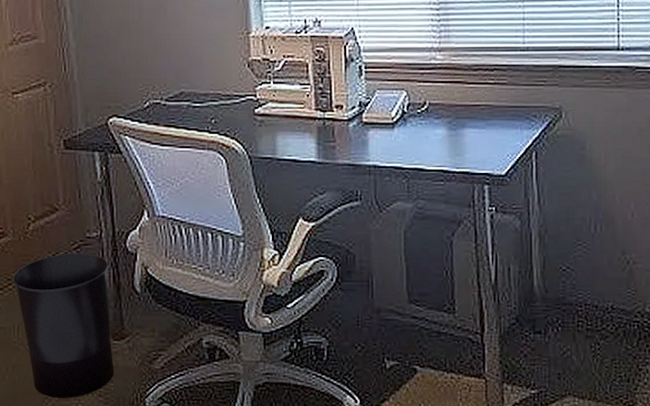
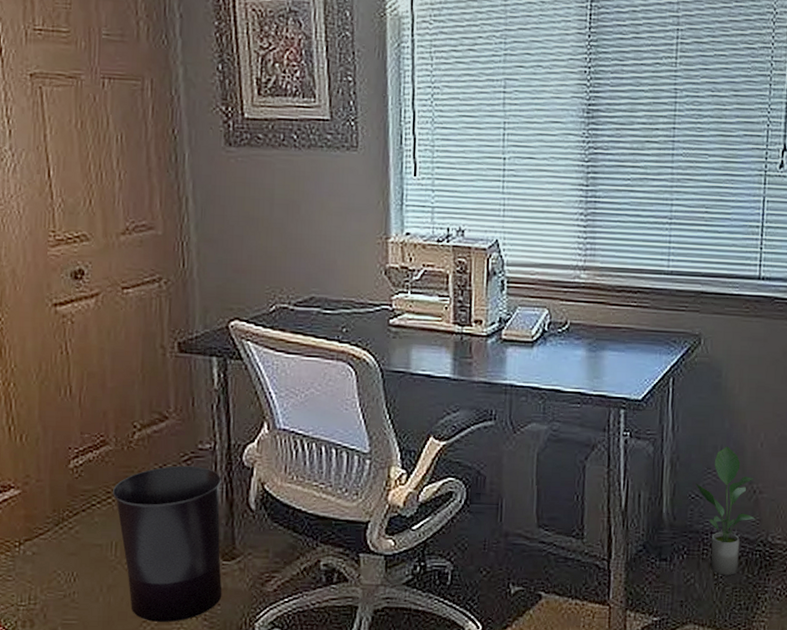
potted plant: none [566,217,631,348] -> present [696,446,755,576]

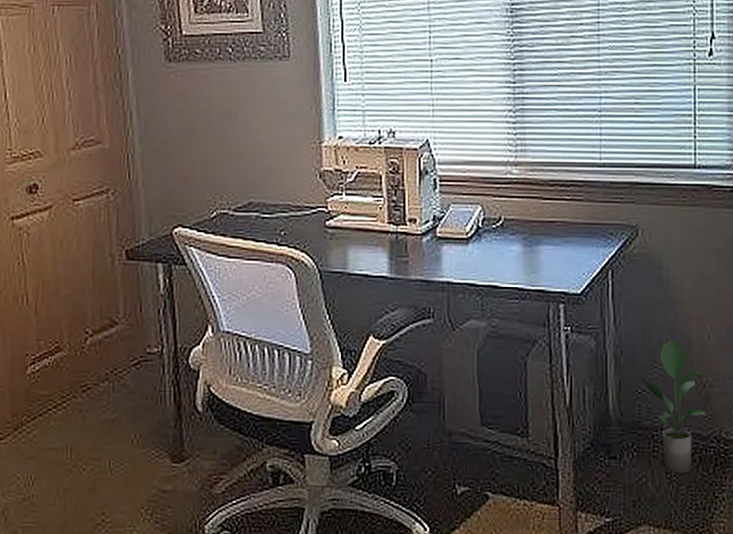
waste bin: present [113,465,222,622] -> none [67,369,173,525]

